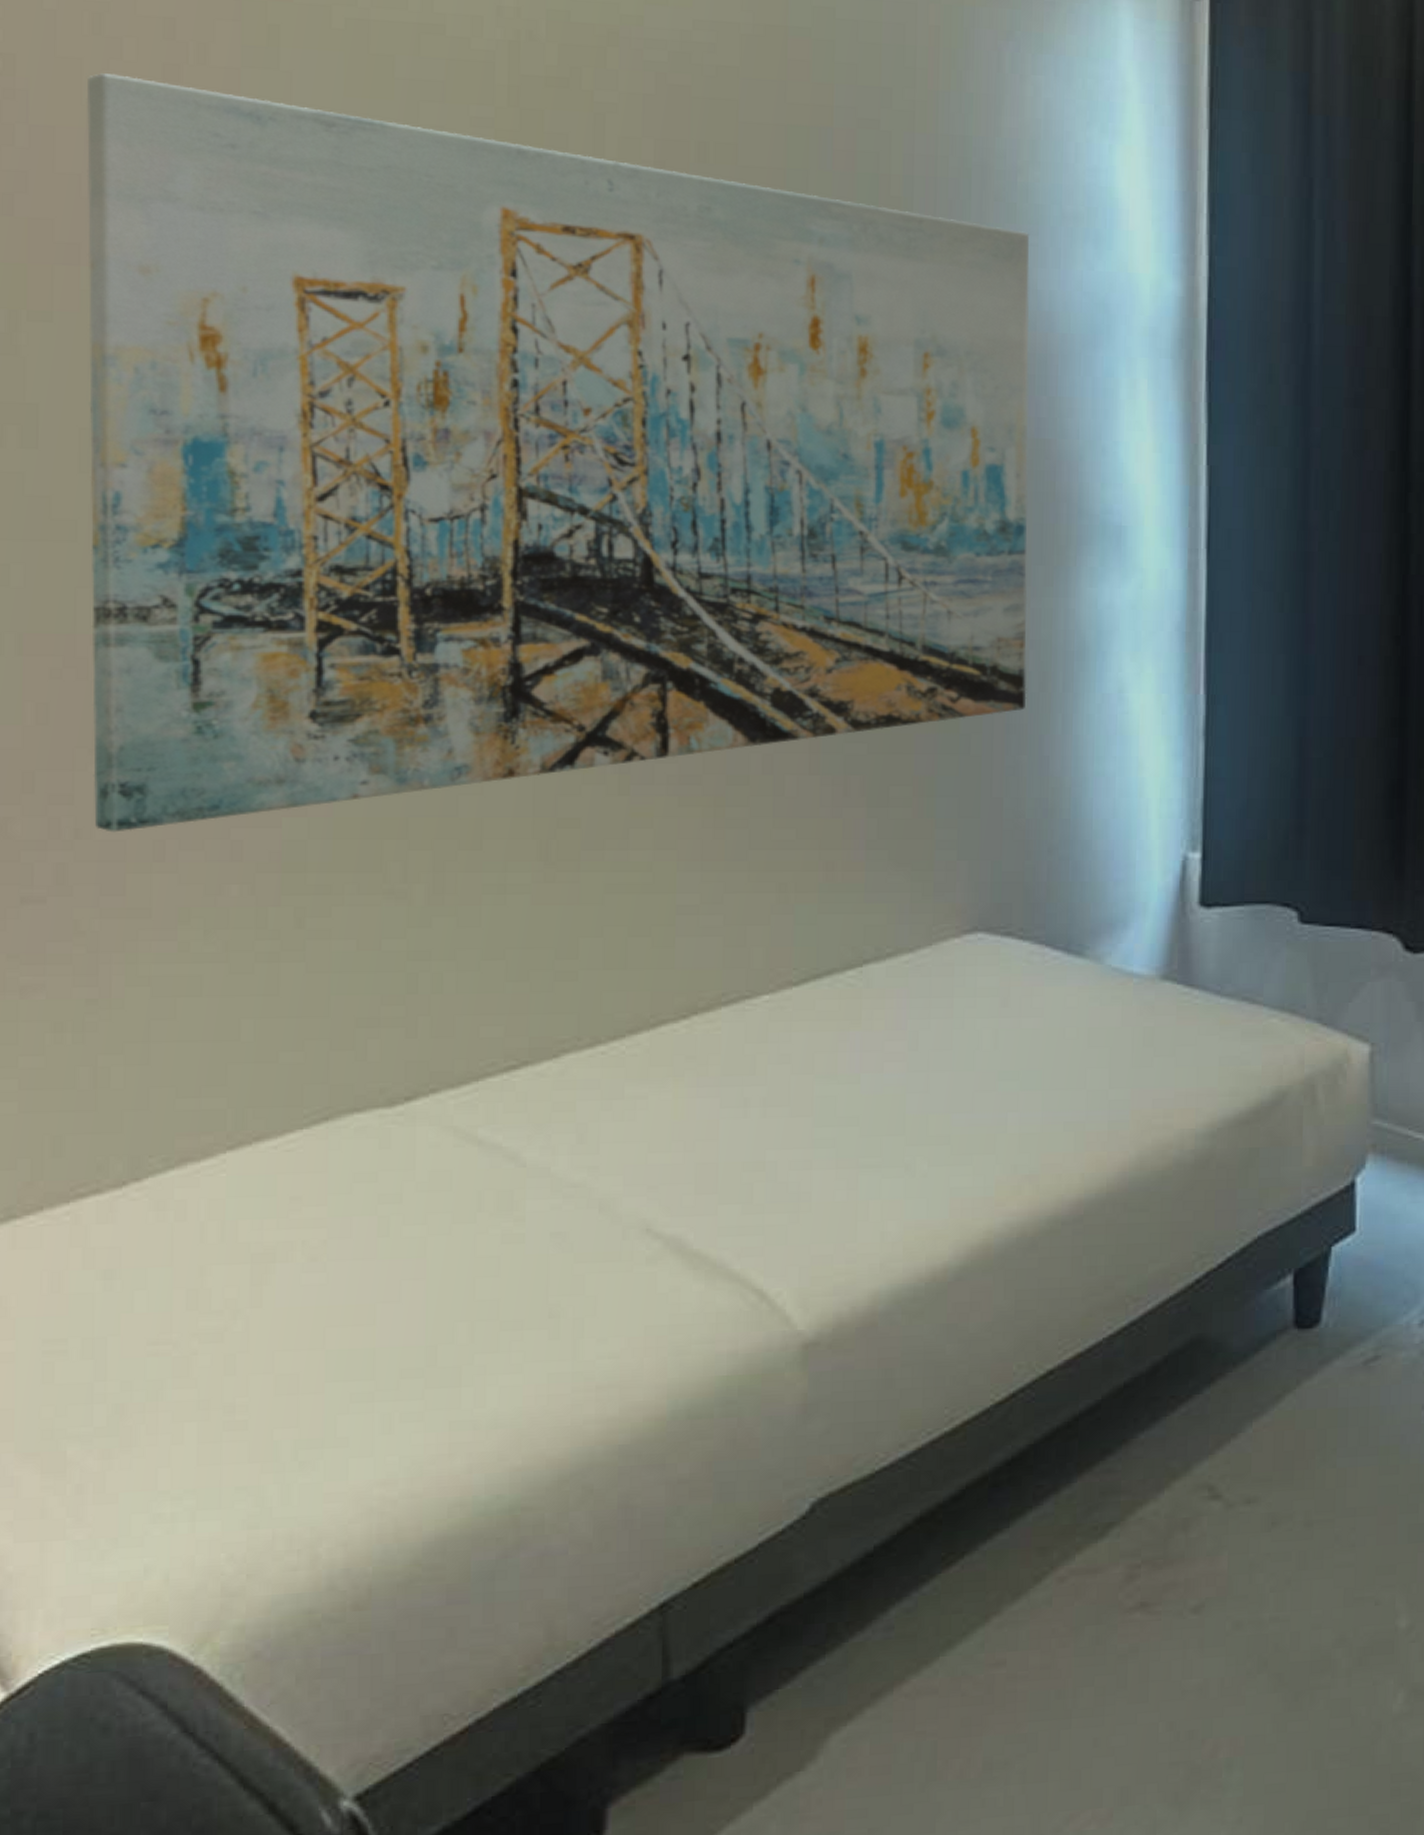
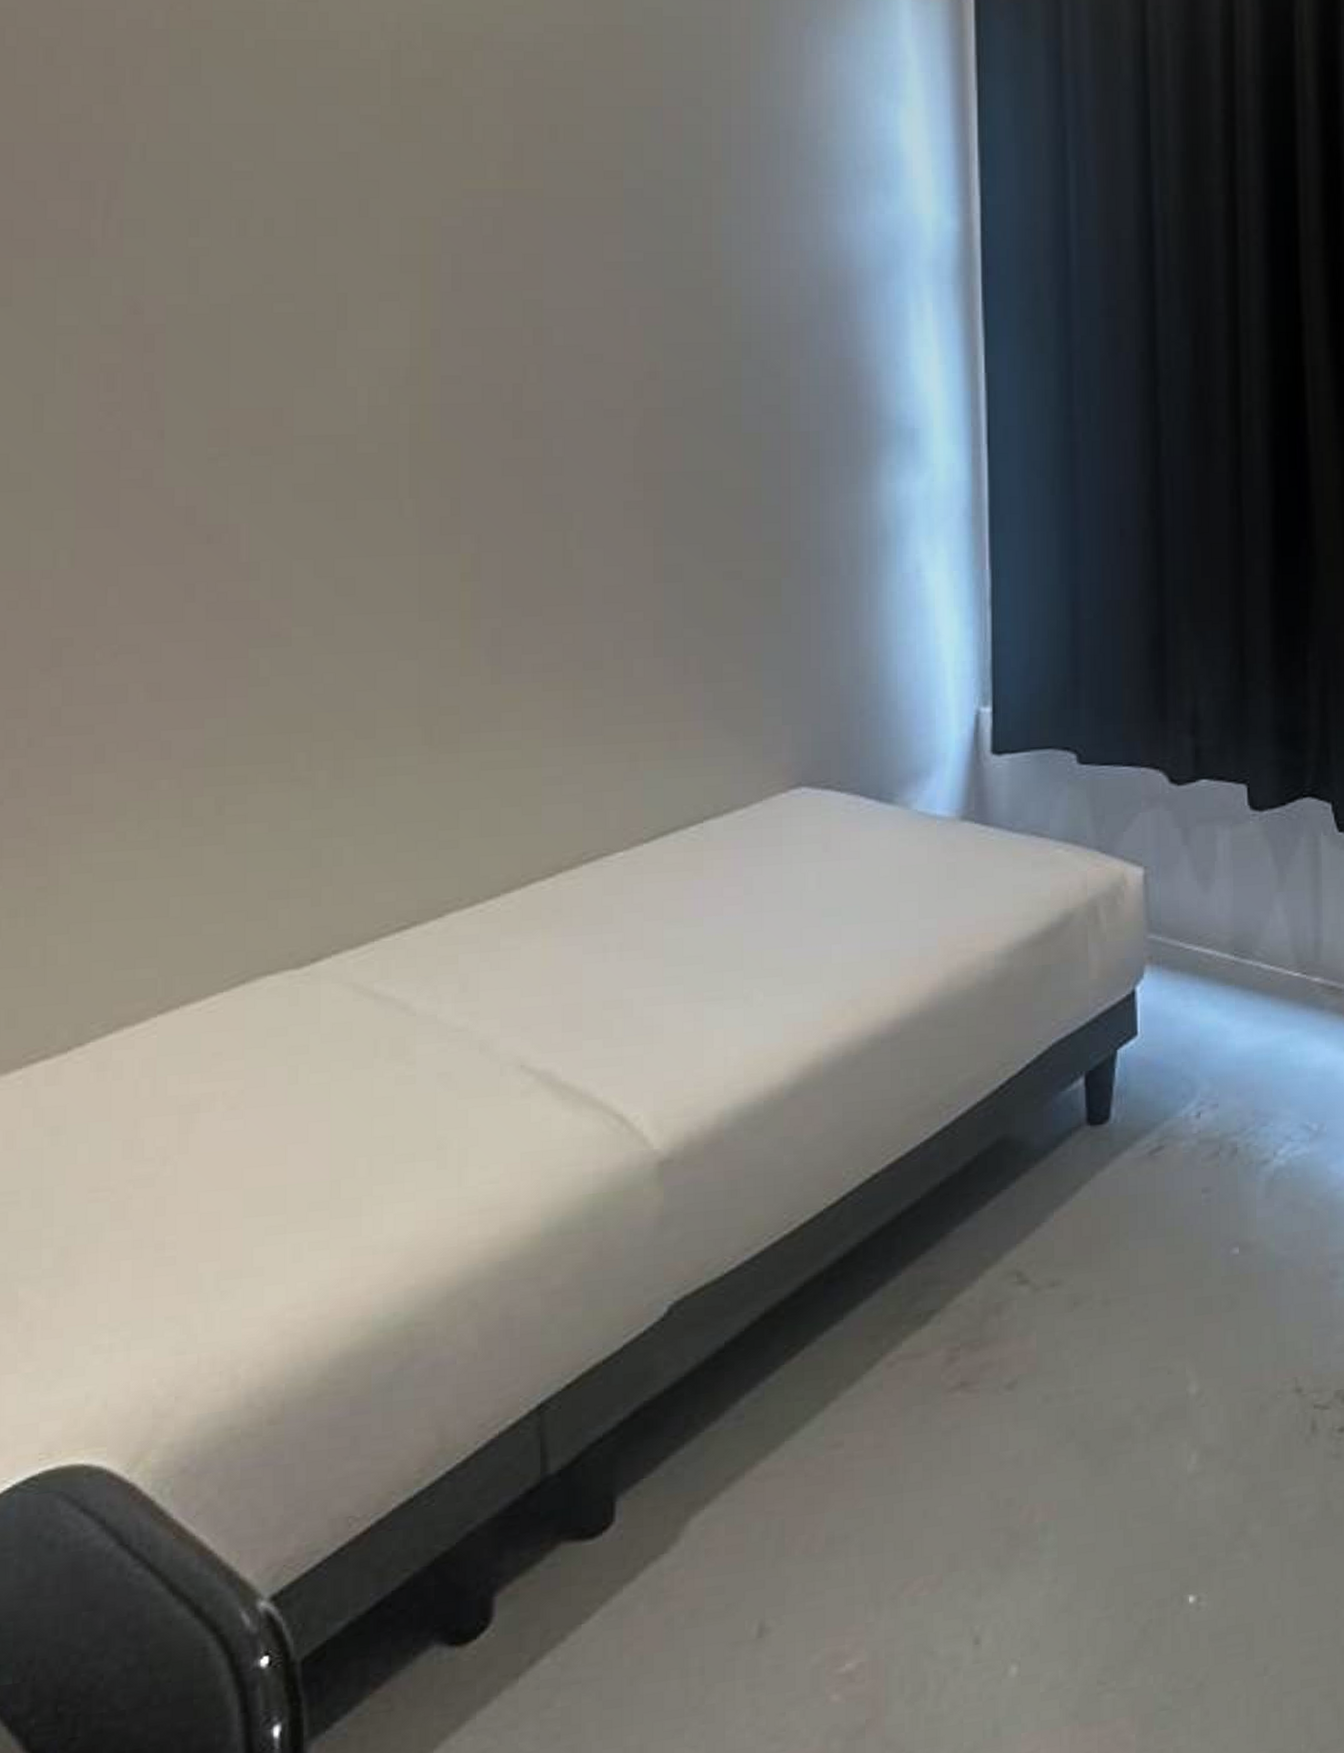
wall art: present [86,73,1030,833] -> none [40,97,838,740]

